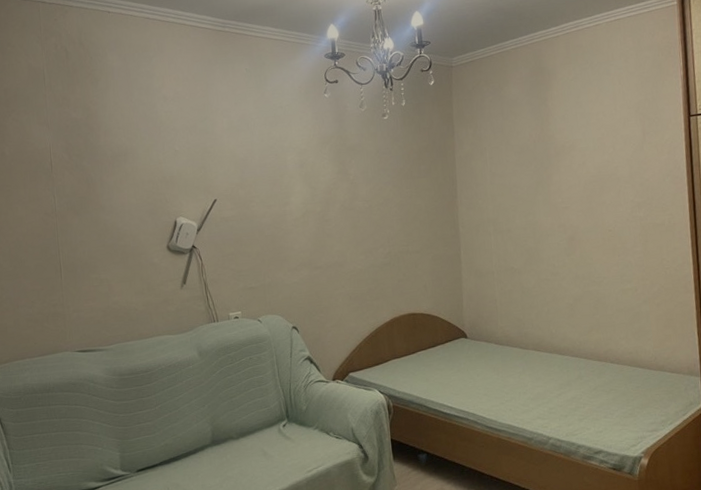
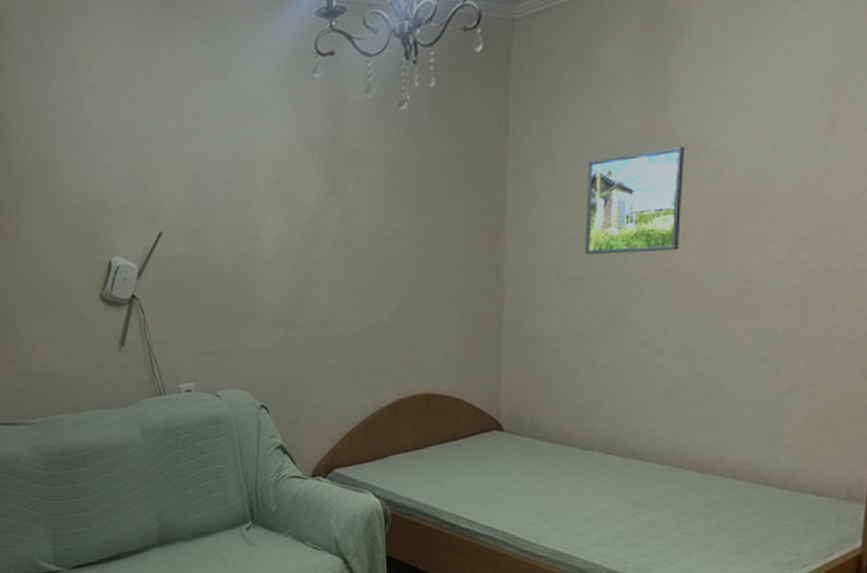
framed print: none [505,147,567,215] -> present [585,146,684,255]

